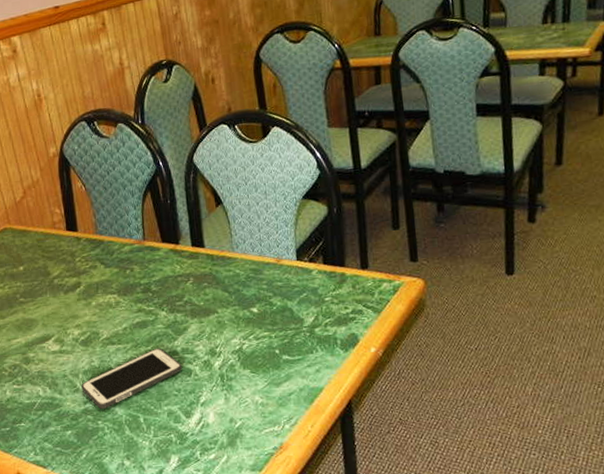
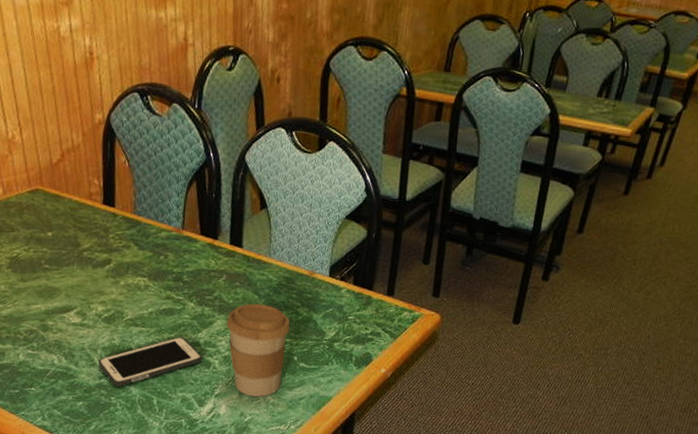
coffee cup: none [200,300,267,400] -> present [226,303,290,397]

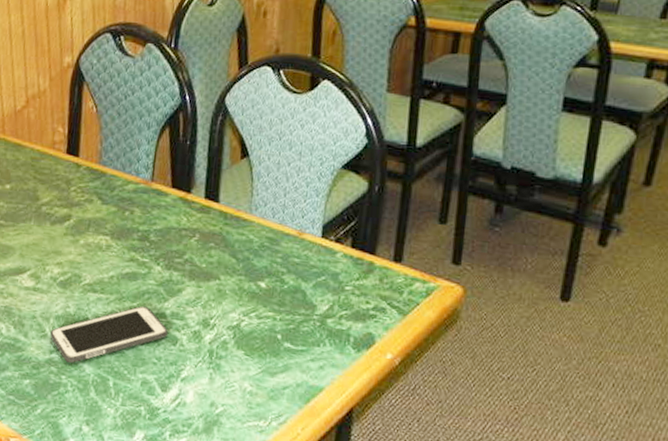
coffee cup: present [226,303,290,397] -> none [197,268,274,384]

